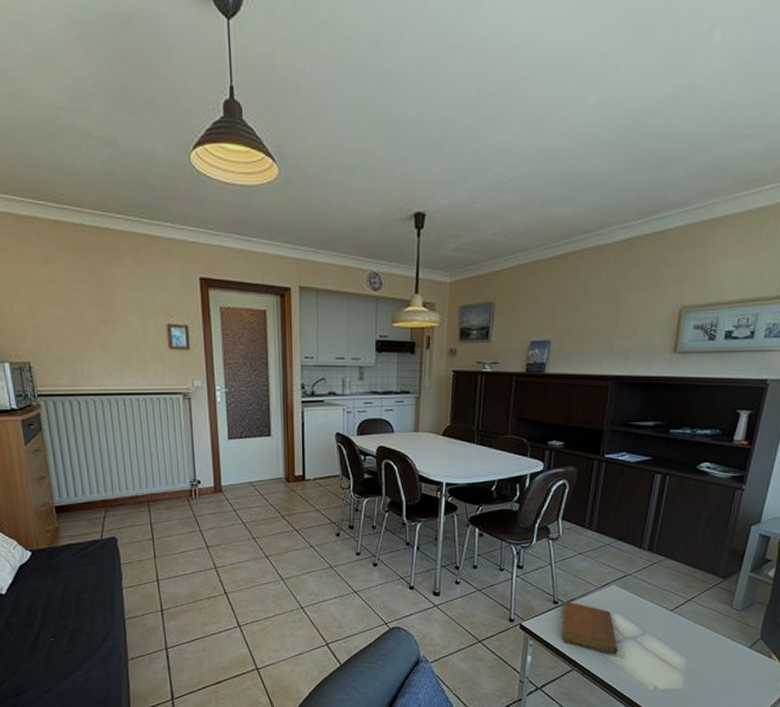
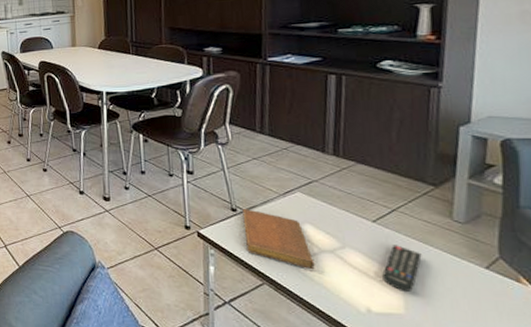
remote control: none [670,630,704,670] -> present [382,245,422,292]

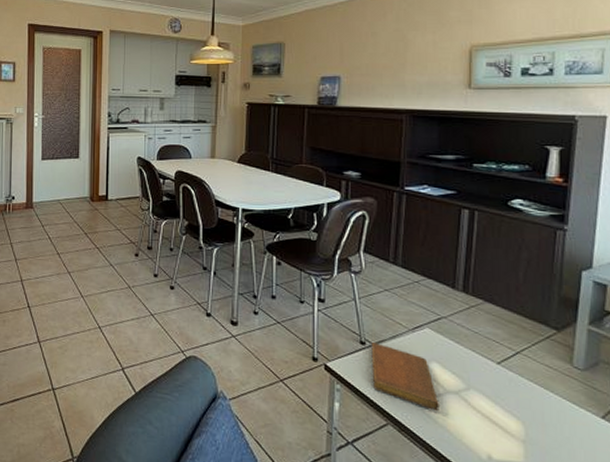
remote control: present [382,245,422,292] -> none [504,389,542,439]

